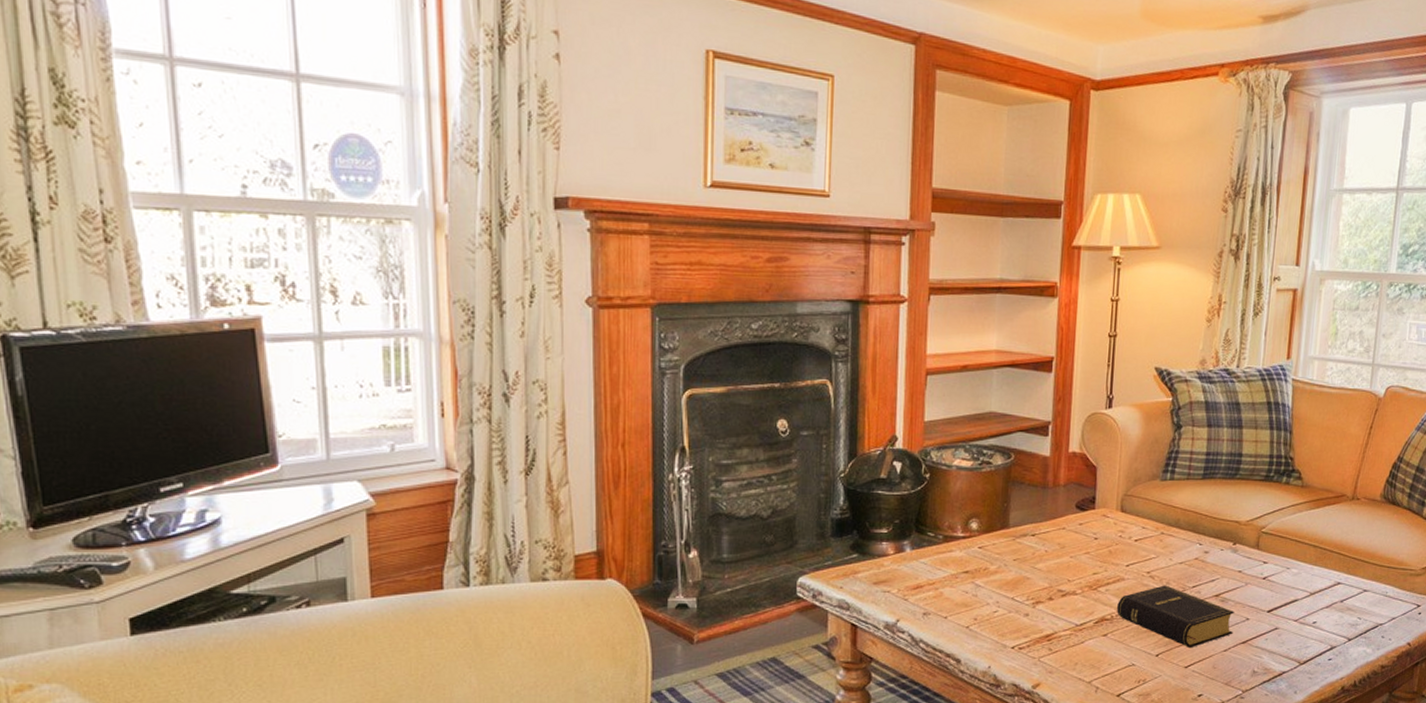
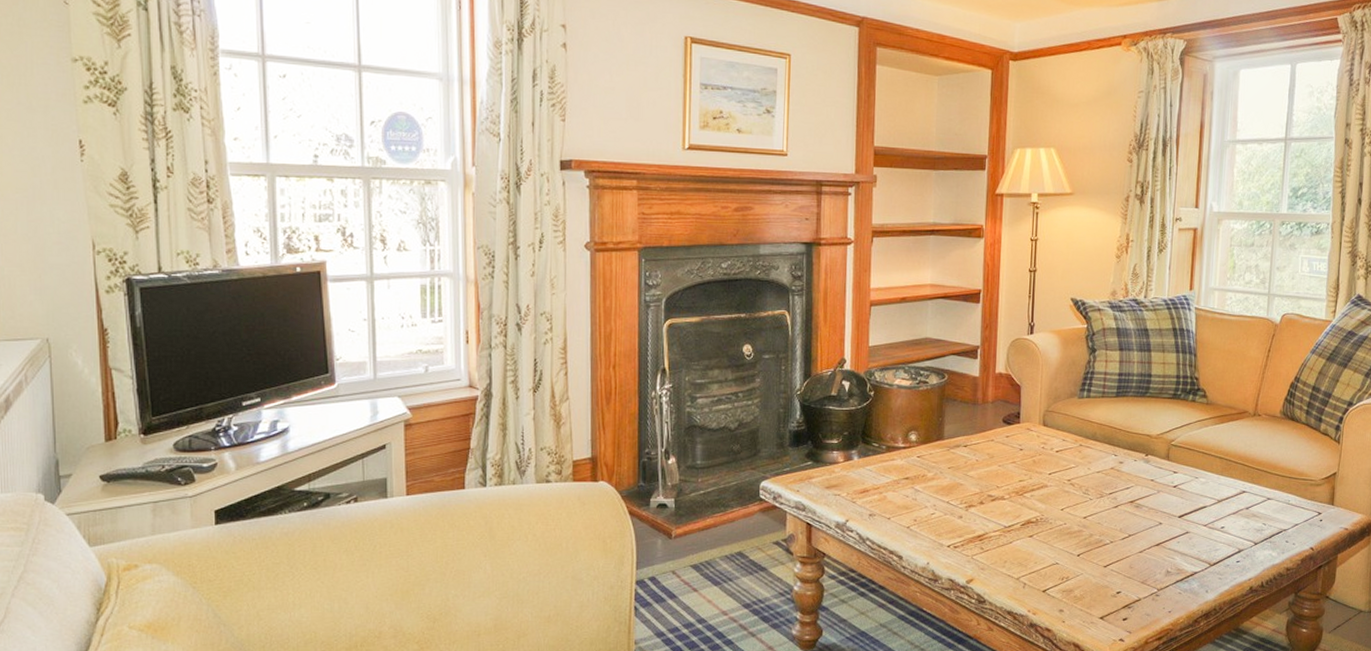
book: present [1117,585,1235,647] -> none [1041,492,1149,548]

